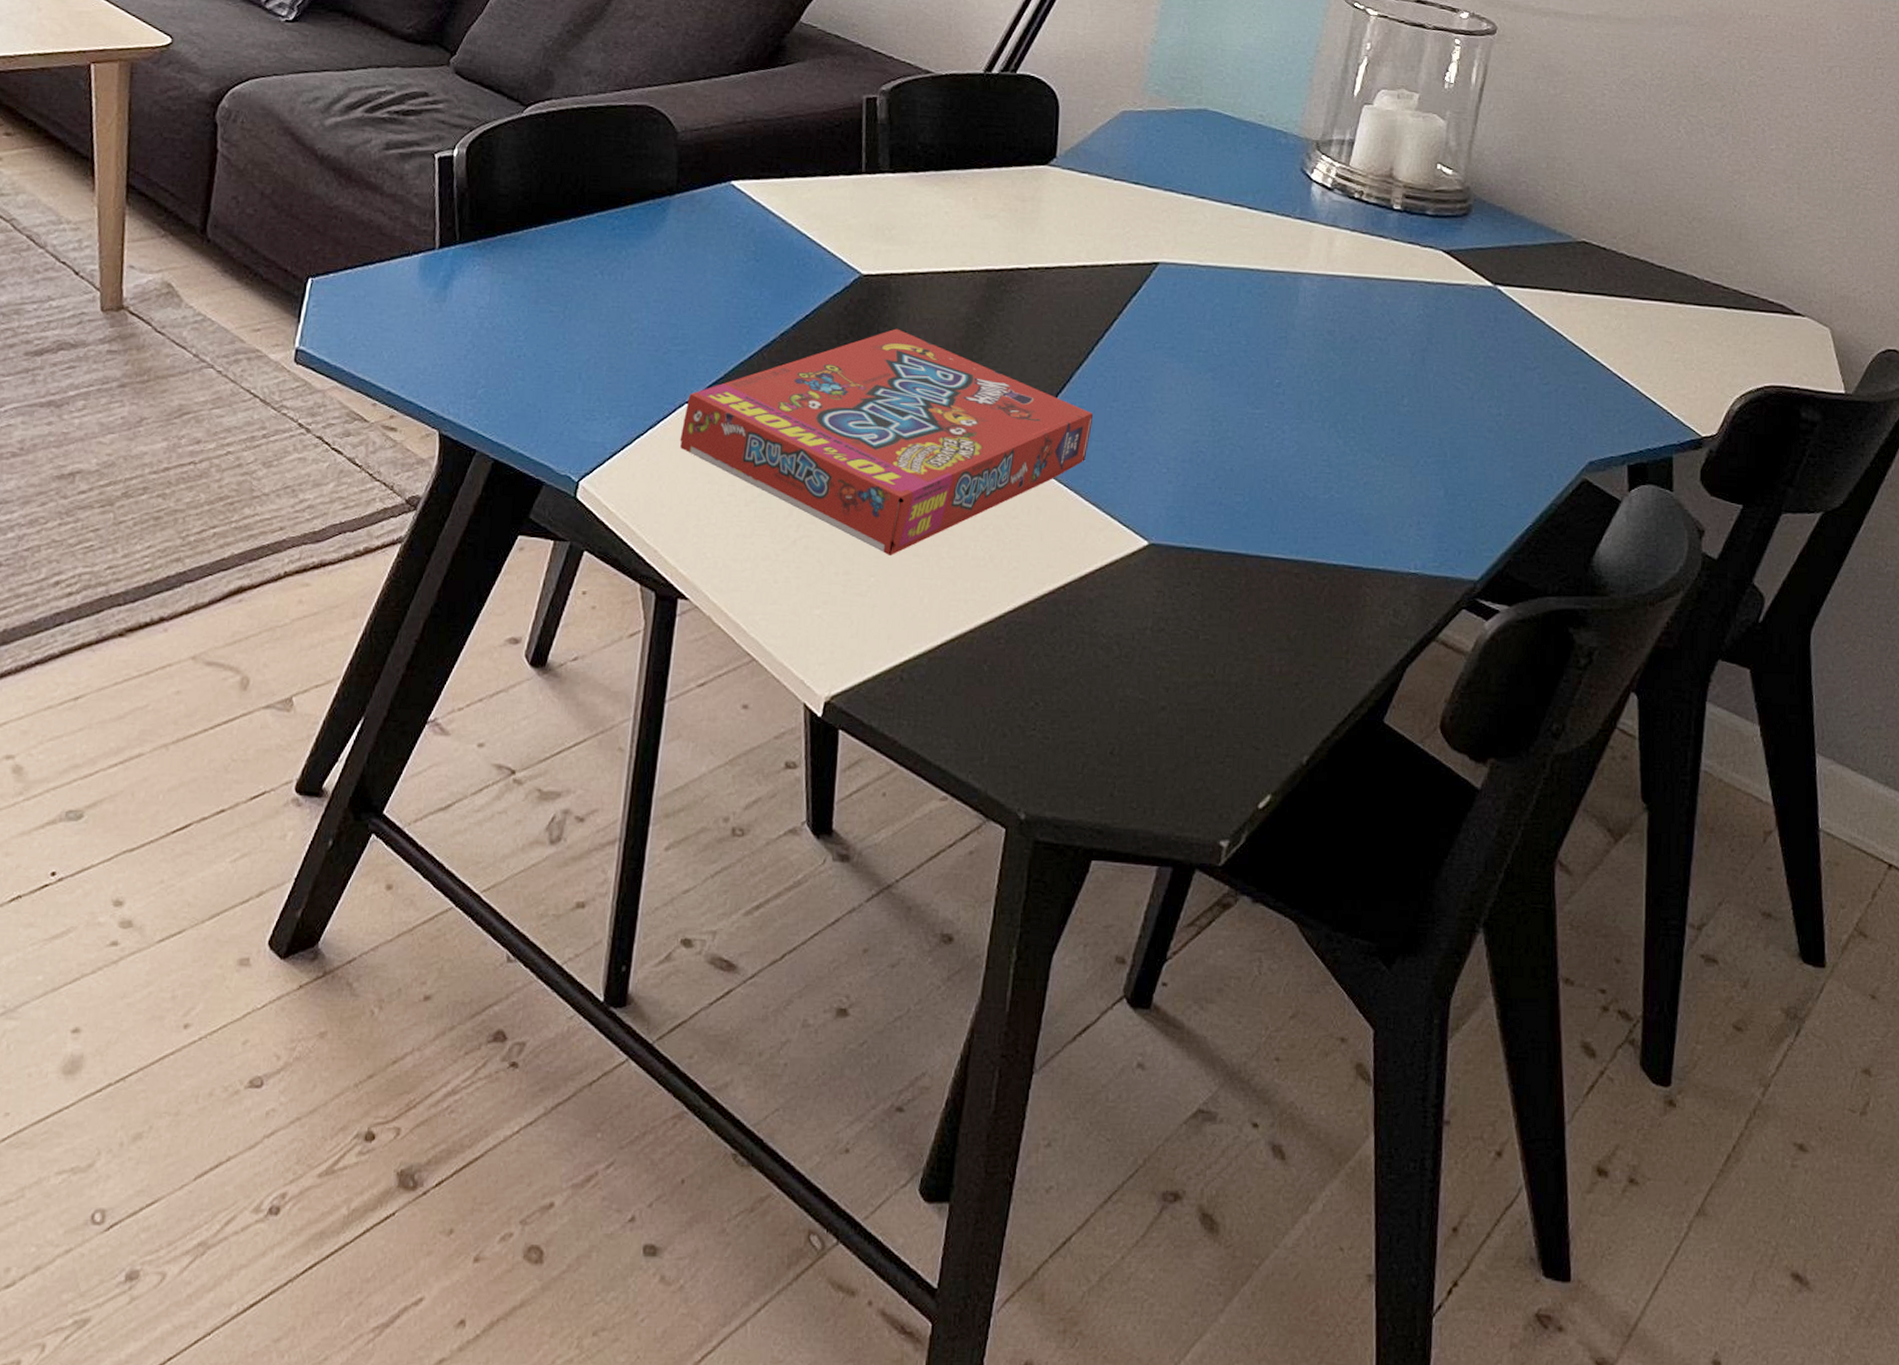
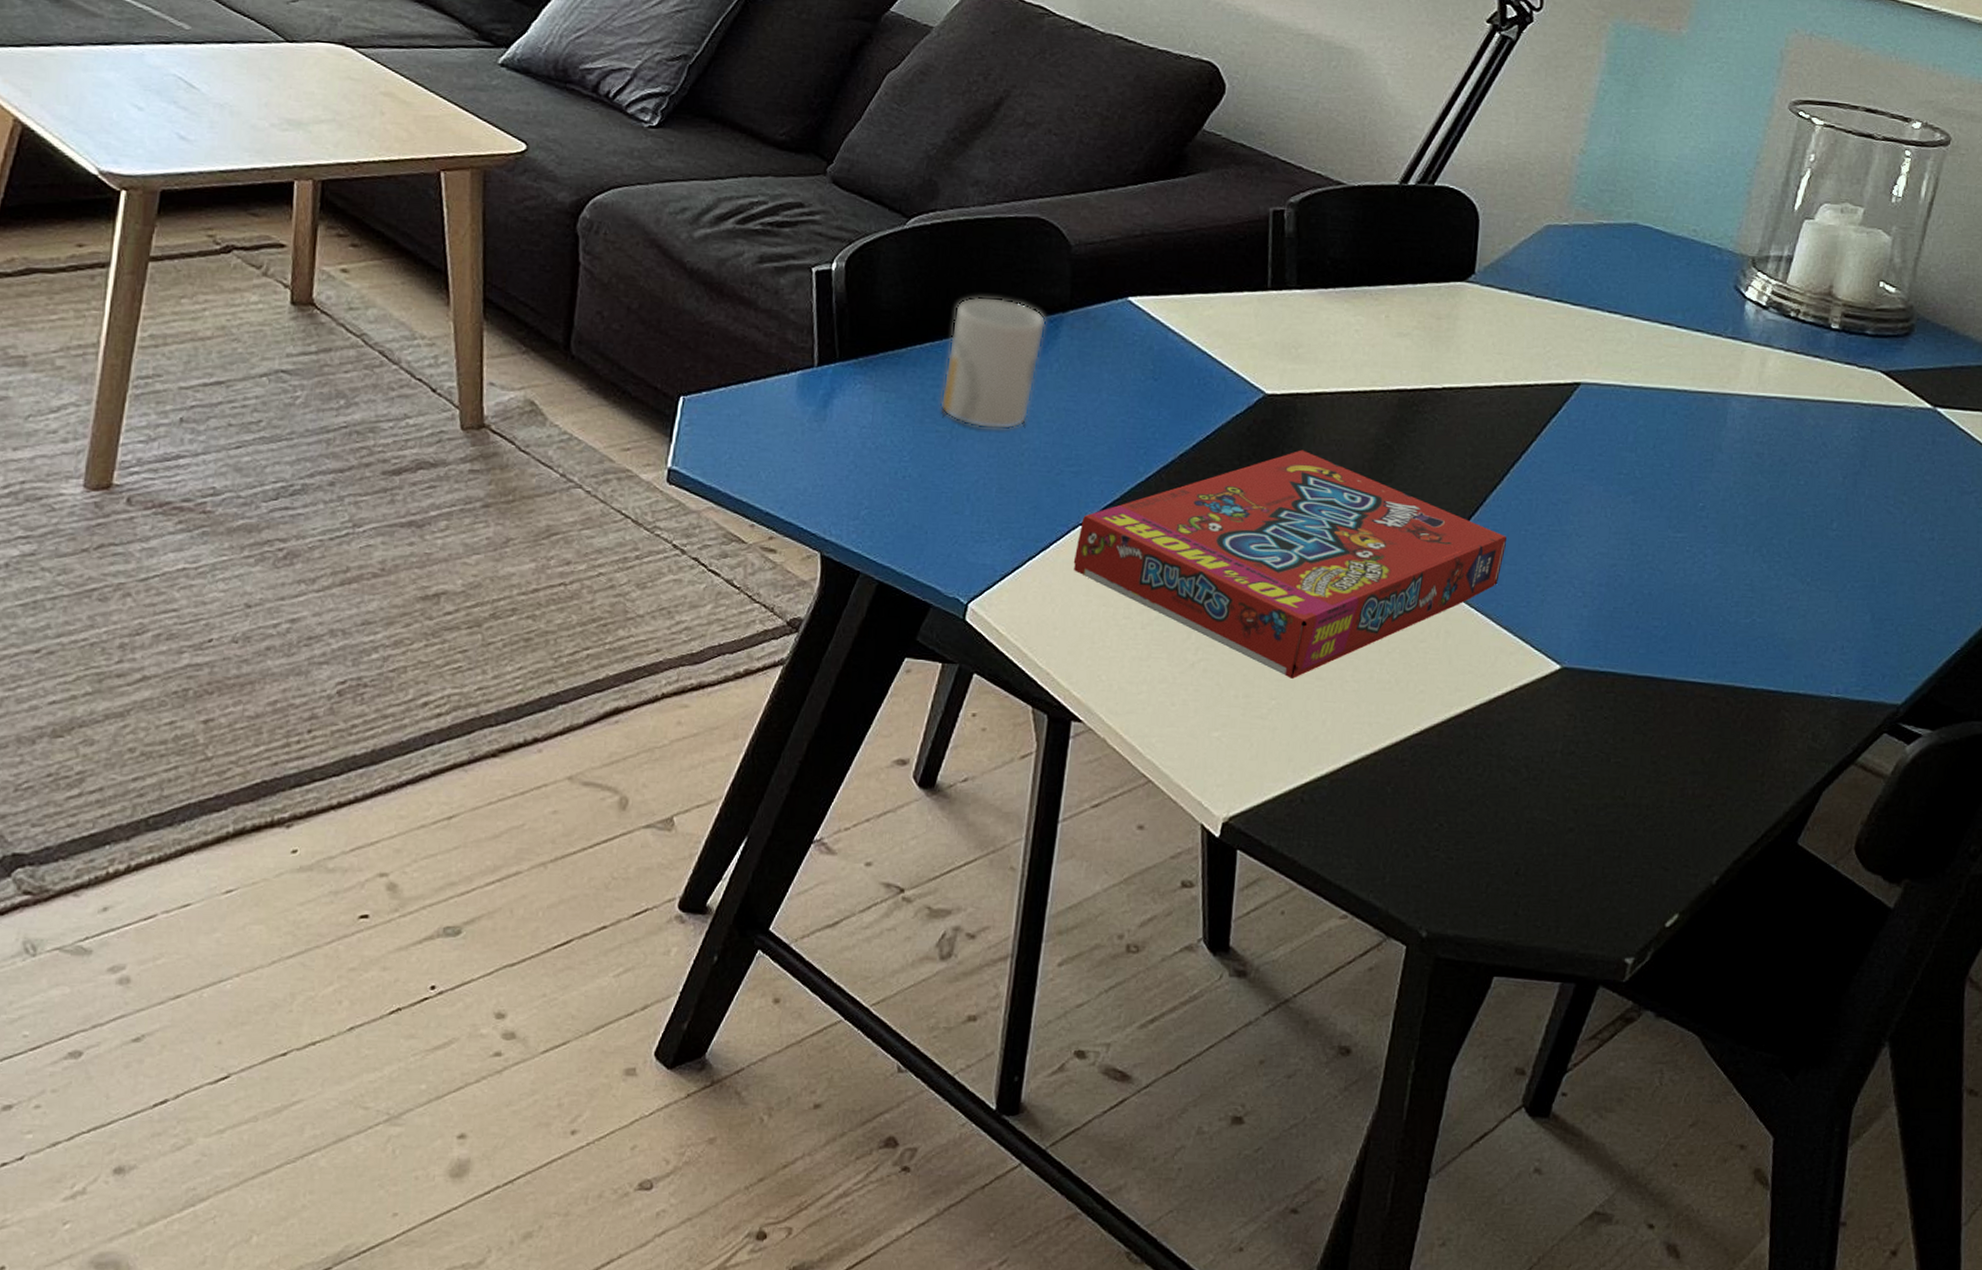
mug: none [554,180,655,310] -> present [940,296,1047,430]

